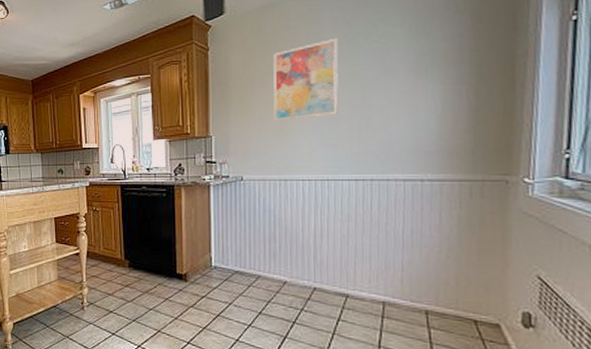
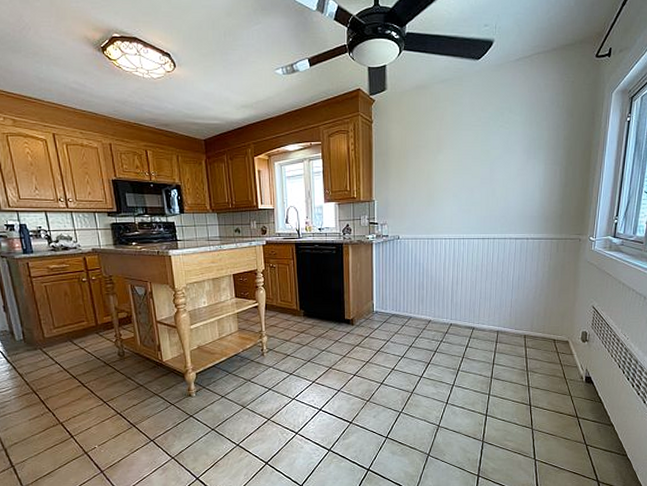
wall art: present [273,37,339,121] -> none [425,120,475,189]

